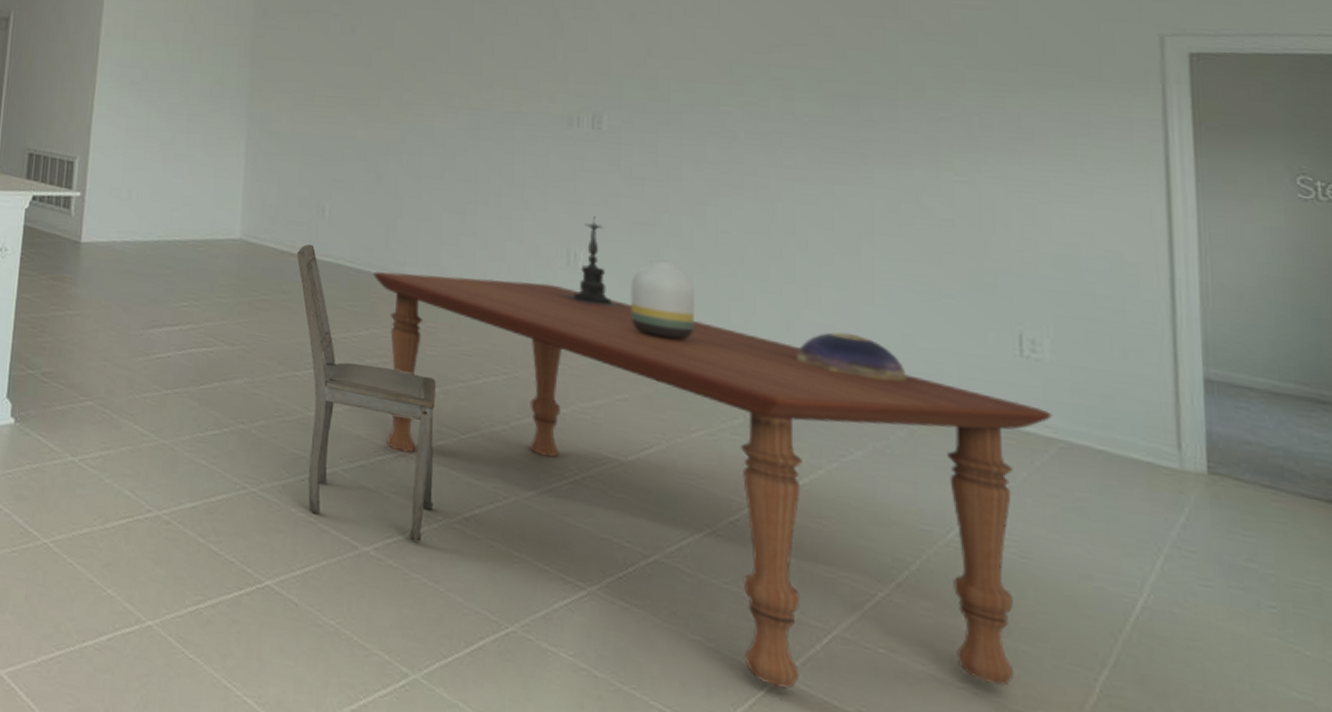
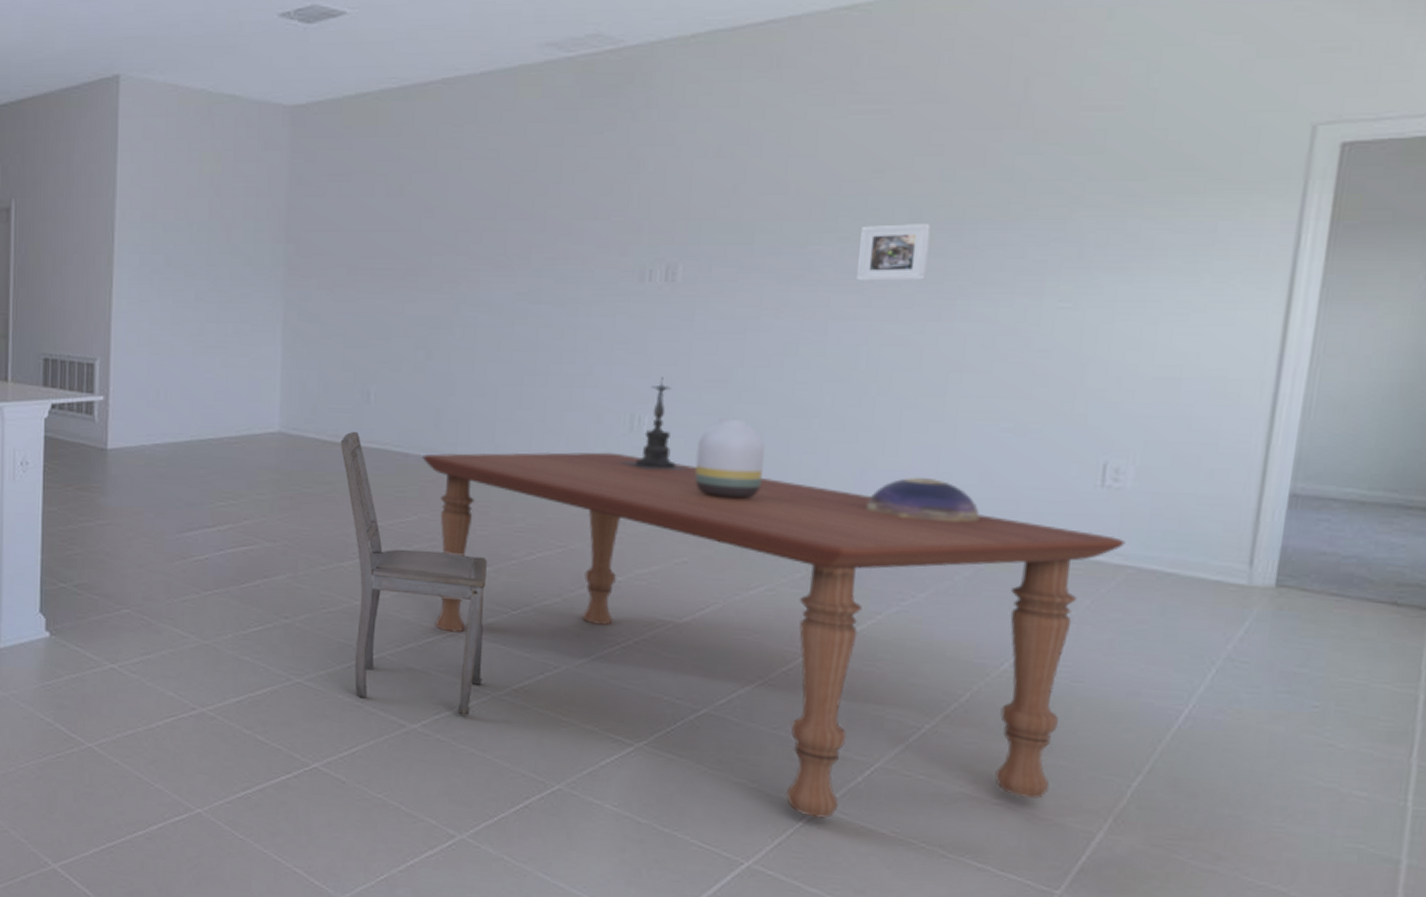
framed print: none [766,93,829,145] -> present [857,224,931,281]

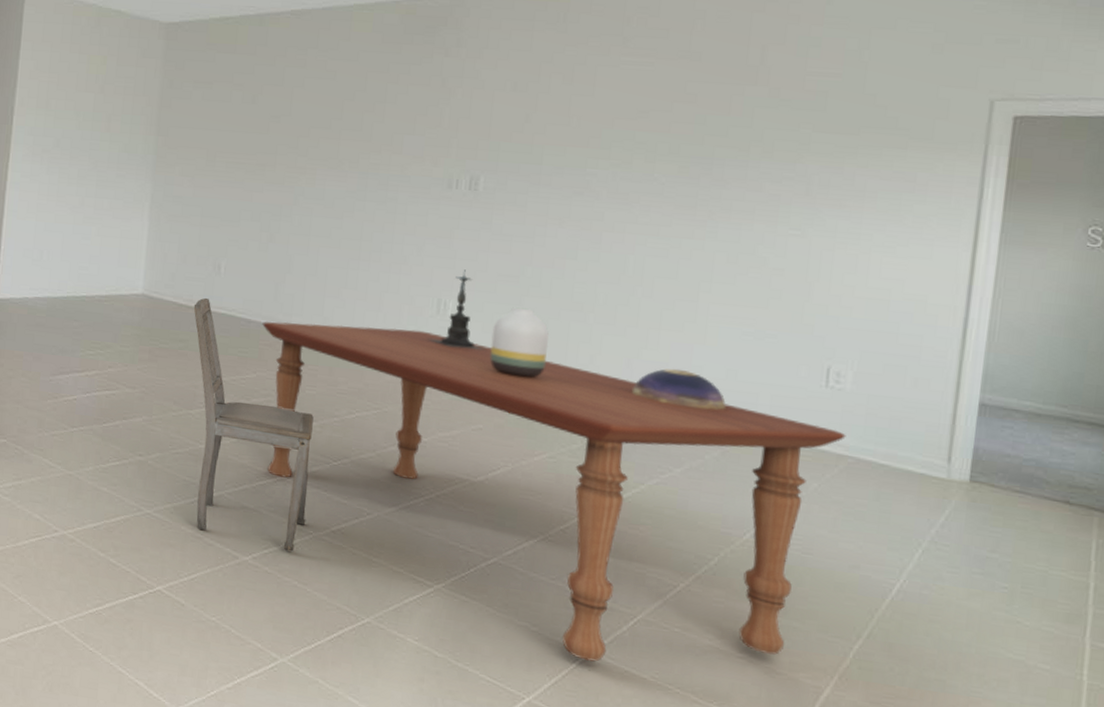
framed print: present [857,224,931,281] -> none [626,156,686,203]

